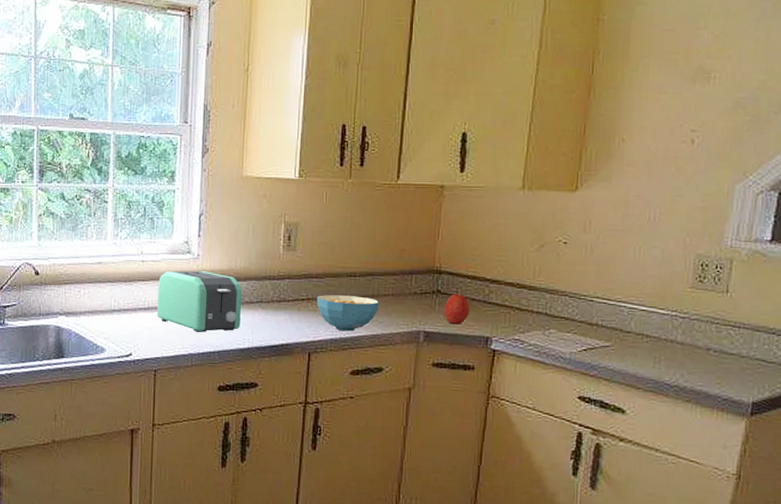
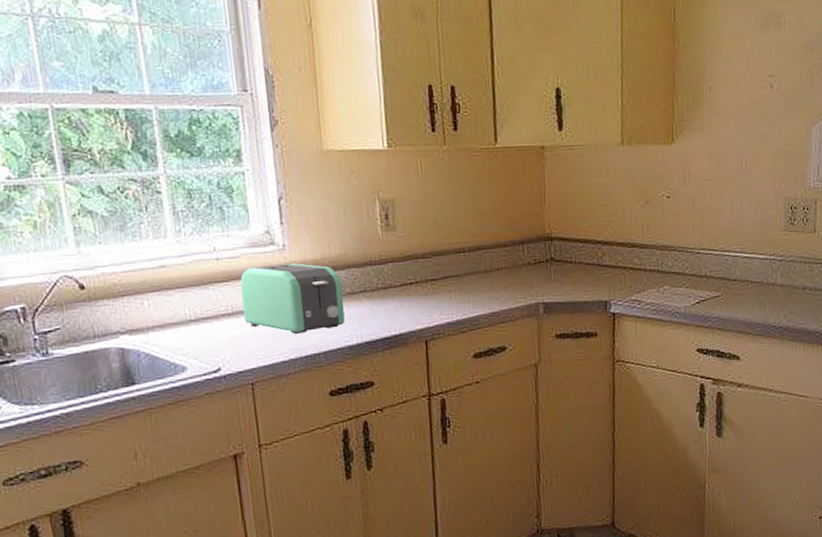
cereal bowl: present [317,295,380,332] -> none [426,273,494,313]
apple: present [444,293,470,324] -> none [560,258,586,292]

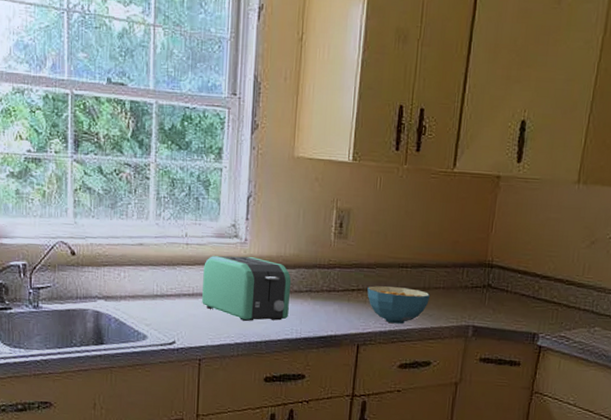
cereal bowl: none [426,273,494,313] -> present [367,286,431,324]

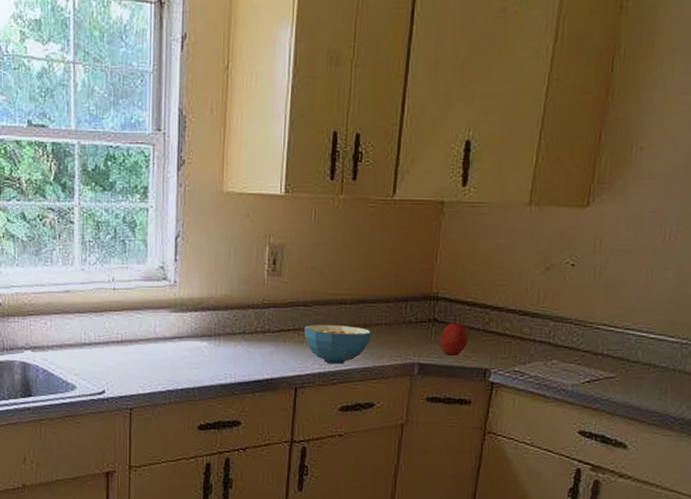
toaster: present [202,255,292,321] -> none [131,299,224,367]
apple: none [493,287,519,320] -> present [440,321,468,356]

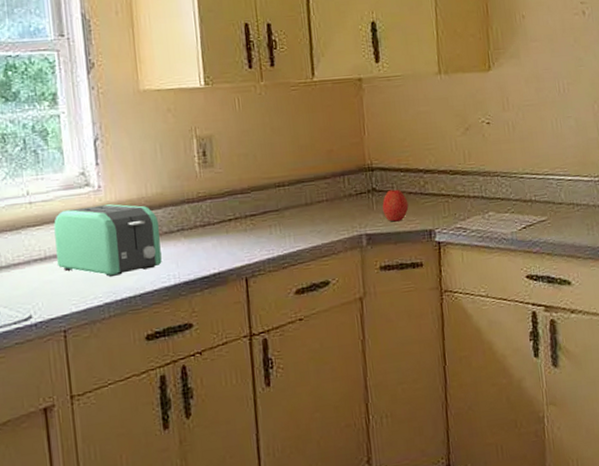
toaster: none [131,299,224,367] -> present [53,204,162,277]
cereal bowl: present [304,325,372,365] -> none [245,207,315,248]

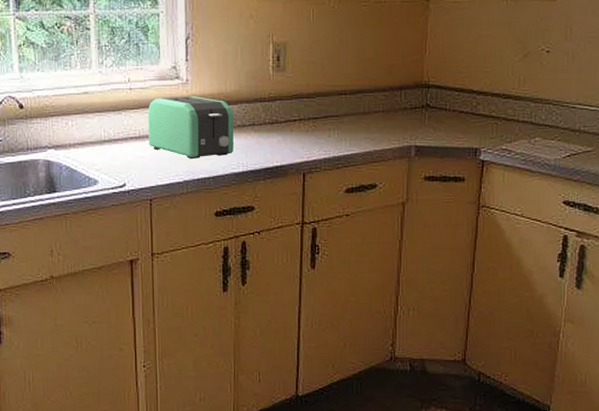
apple: present [382,188,409,222] -> none [434,106,459,137]

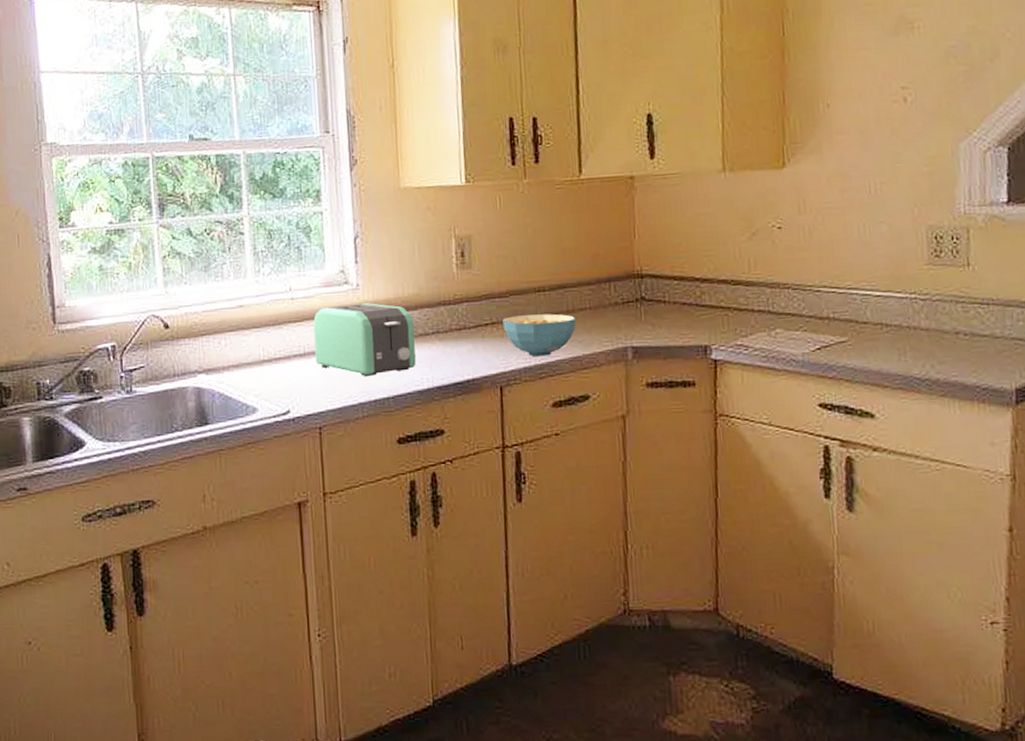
cereal bowl: none [309,114,371,150] -> present [502,313,577,357]

